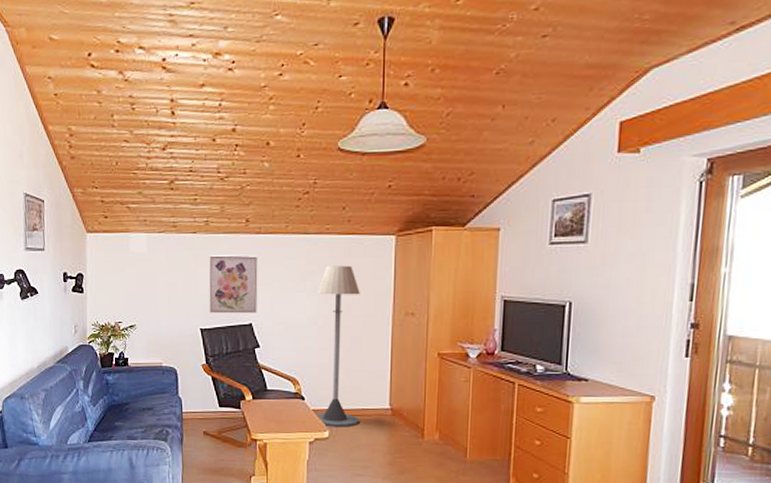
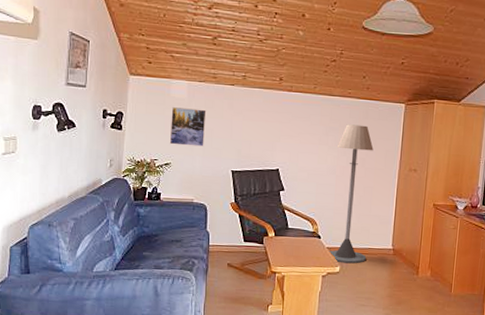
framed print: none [132,263,169,305] -> present [169,107,206,147]
wall art: present [209,254,258,314] -> none [241,105,288,161]

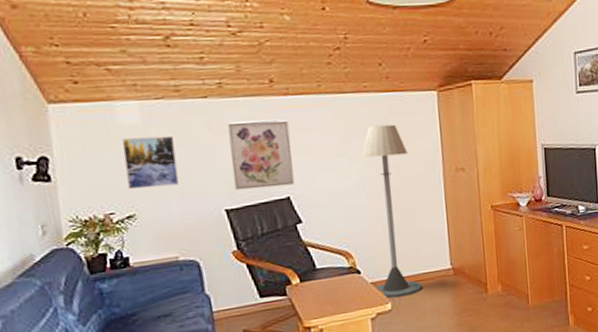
wall art: none [241,105,288,161] -> present [227,119,295,191]

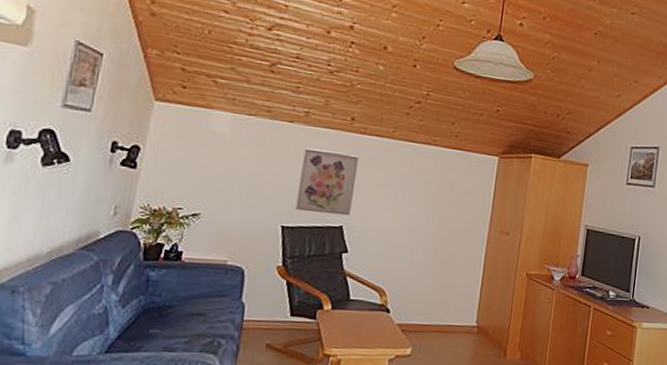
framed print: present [121,135,180,190] -> none [201,144,255,195]
floor lamp: present [361,124,423,299] -> none [399,176,460,345]

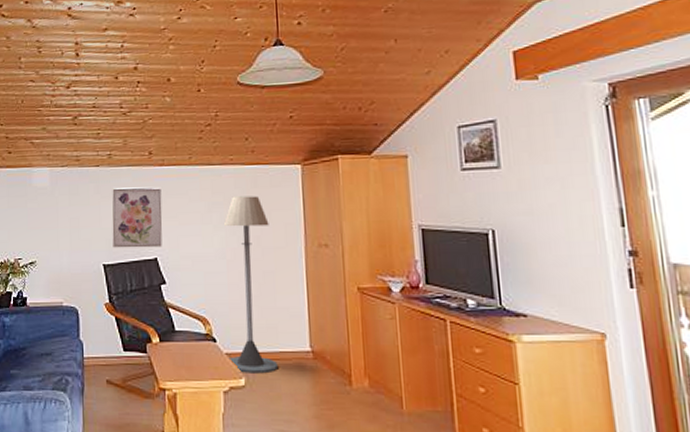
floor lamp: none [399,176,460,345] -> present [224,196,279,374]

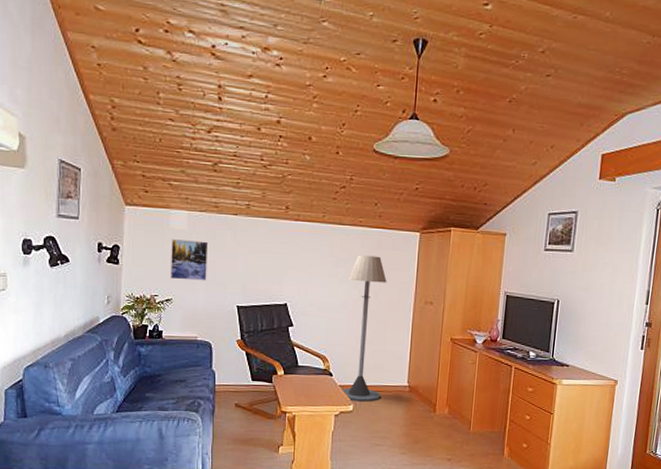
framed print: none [33,197,72,240] -> present [170,239,209,281]
wall art: present [112,187,163,248] -> none [247,236,295,295]

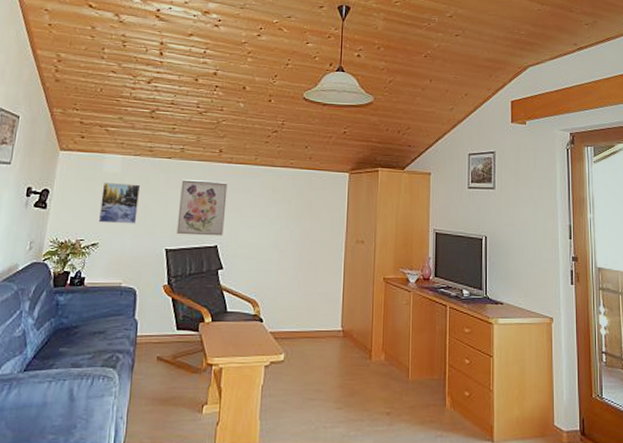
wall art: none [247,236,295,295] -> present [176,178,228,236]
floor lamp: present [341,255,387,402] -> none [272,195,318,350]

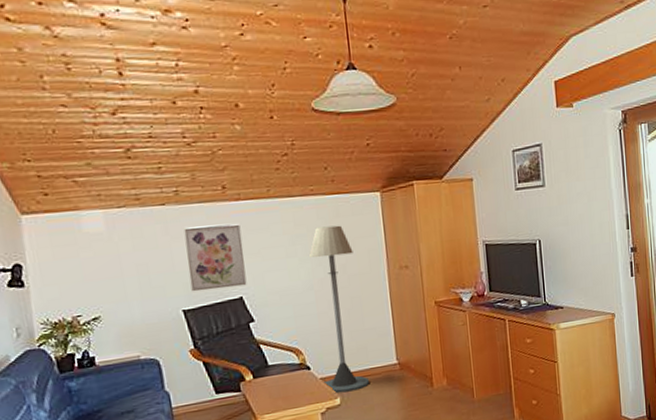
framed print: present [98,183,141,224] -> none [87,241,141,293]
floor lamp: none [272,195,318,350] -> present [309,225,370,394]

